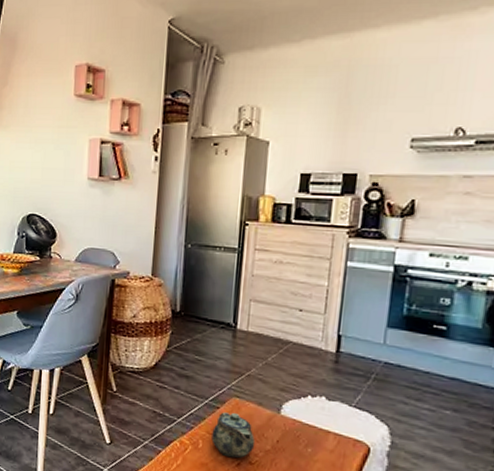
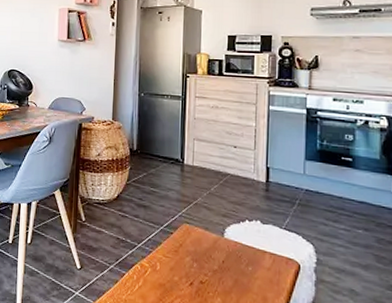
teapot: present [211,412,256,458] -> none [167,237,205,278]

